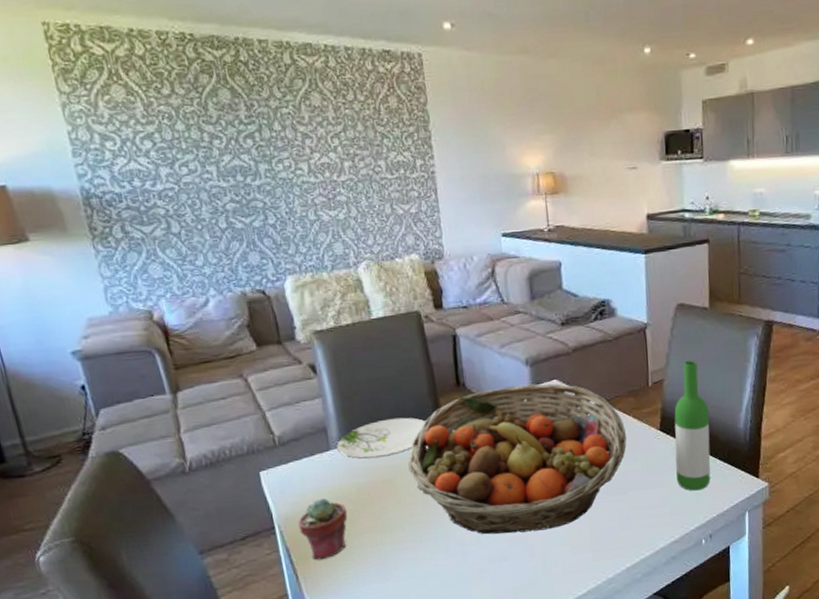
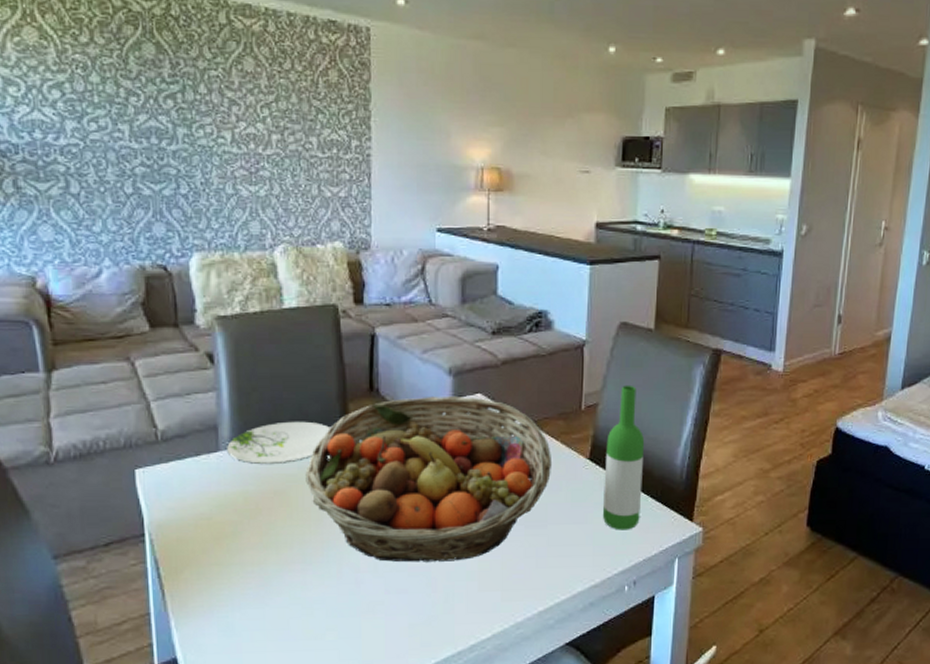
potted succulent: present [298,499,348,560] -> none [172,506,230,576]

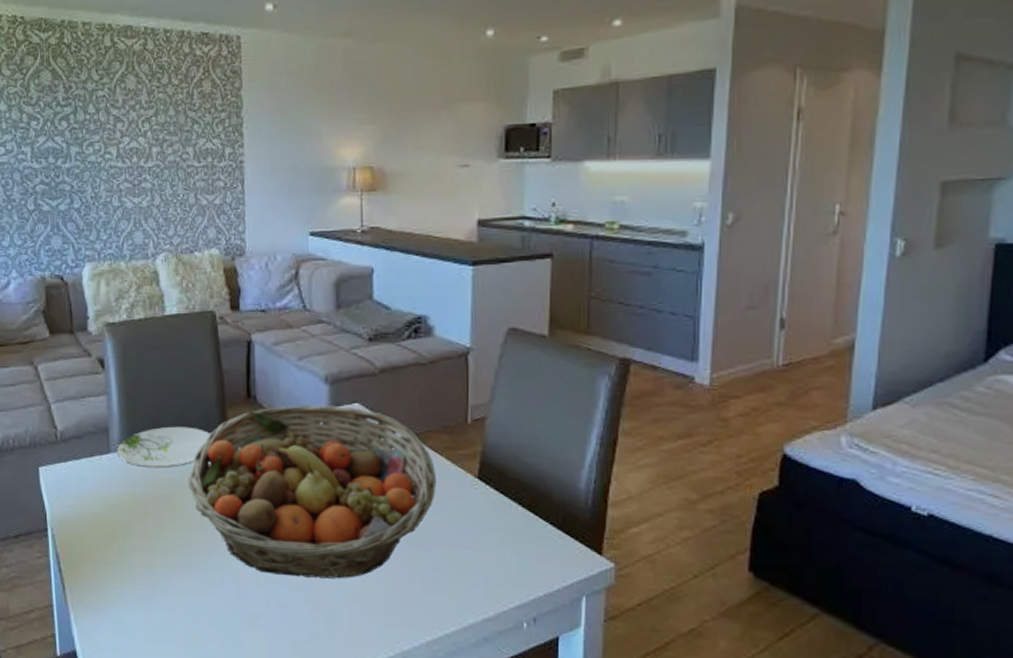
wine bottle: present [603,385,645,530] -> none [495,397,542,560]

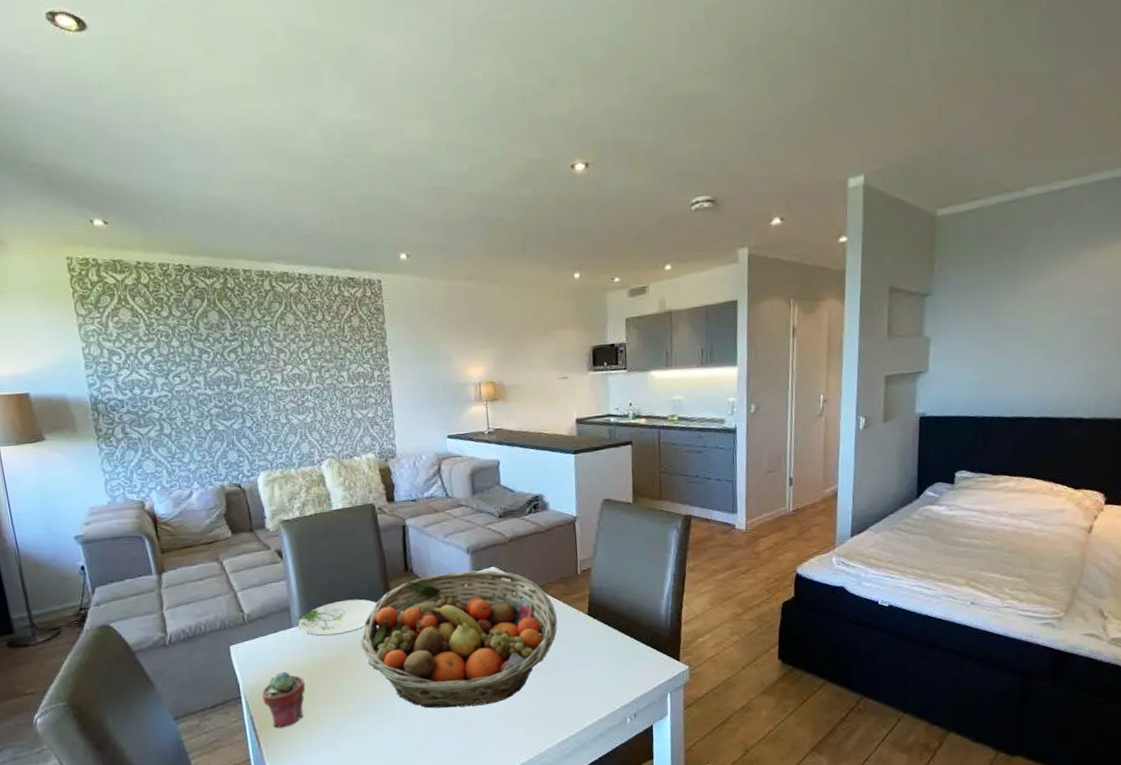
potted succulent: none [71,505,121,573] -> present [262,672,306,728]

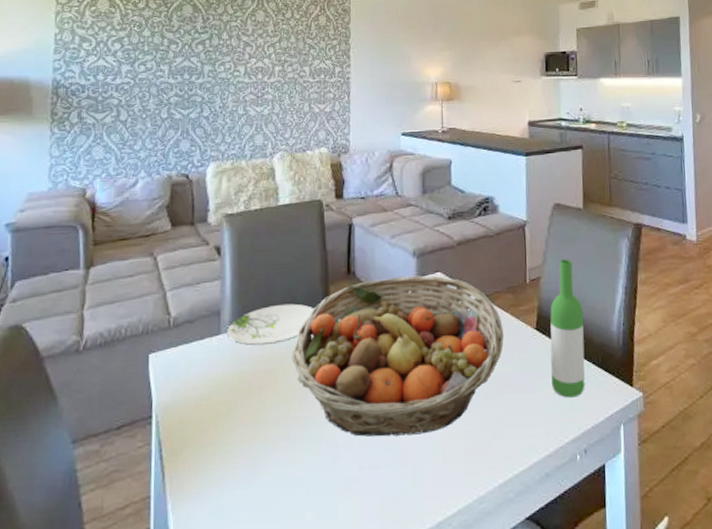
potted succulent: present [262,672,306,728] -> none [176,387,226,457]
wine bottle: none [601,550,635,672] -> present [550,258,585,398]

